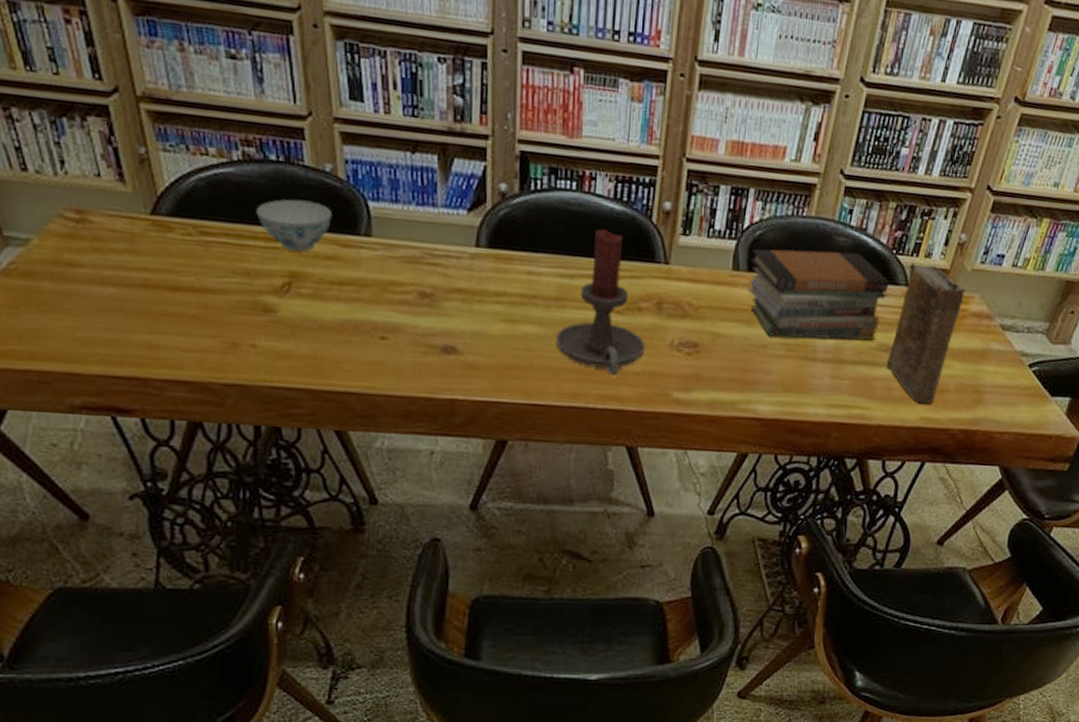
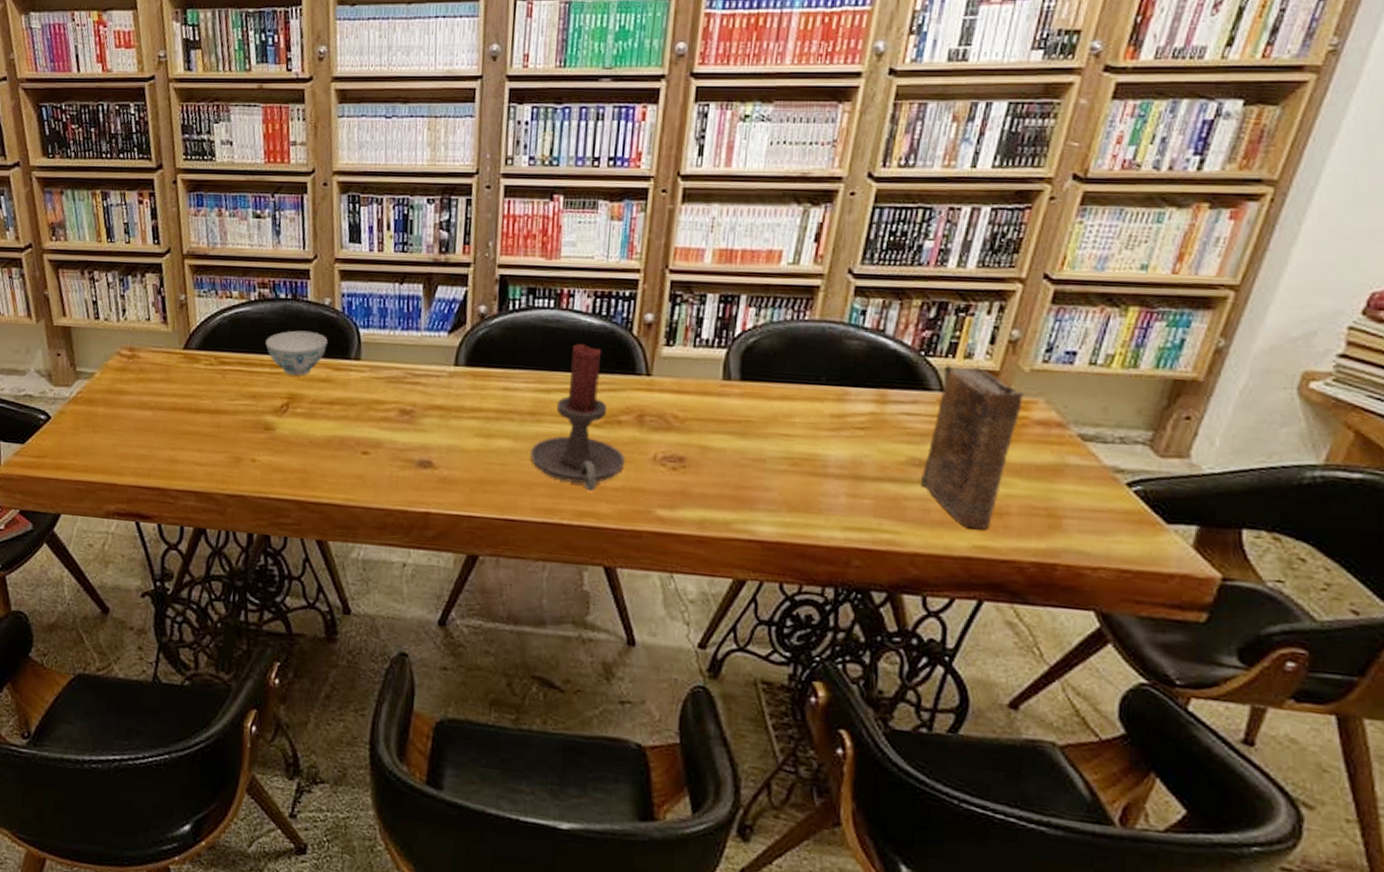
book stack: present [747,248,890,341] -> none [740,356,919,454]

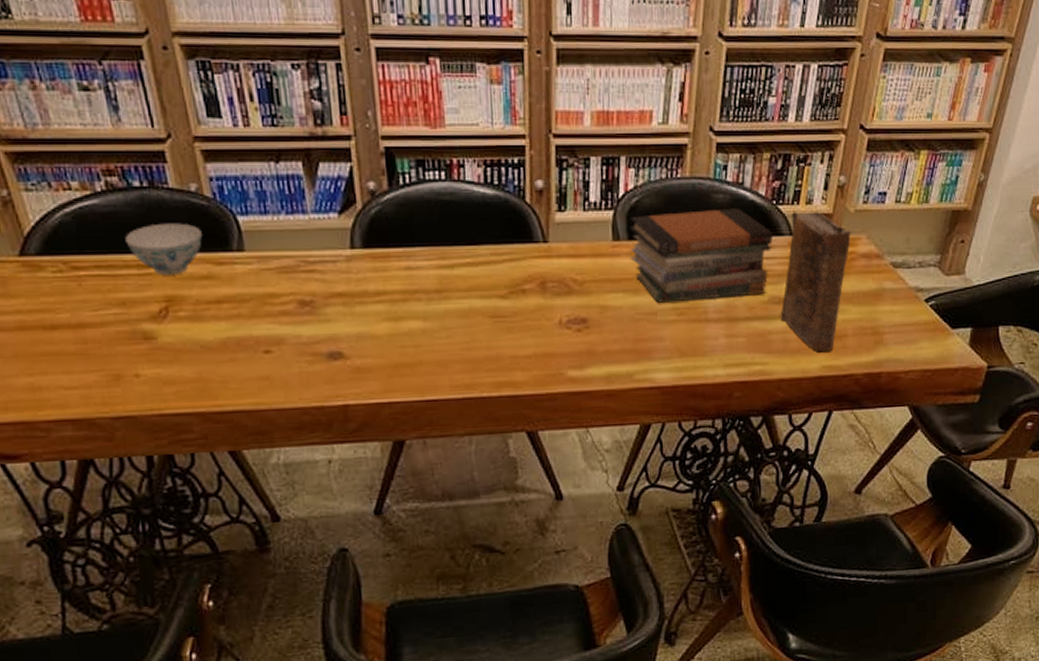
candle holder: present [530,344,625,492] -> none [442,216,534,362]
book stack: none [740,356,919,454] -> present [630,208,774,303]

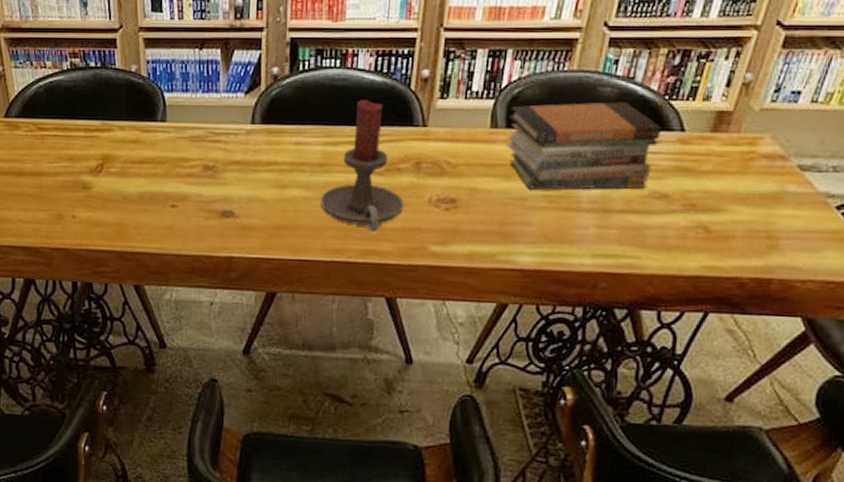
bowl: present [125,223,202,276] -> none [79,96,136,139]
candle holder: none [442,216,534,362] -> present [321,100,404,232]
book: present [780,211,852,351] -> none [659,107,754,251]

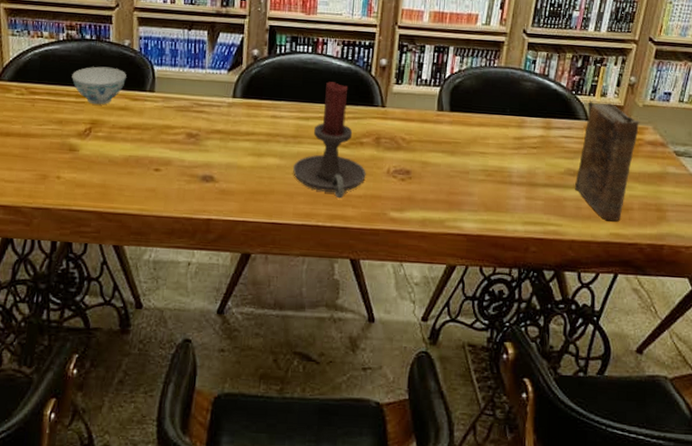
bowl: none [79,96,136,139] -> present [72,66,127,105]
book stack: present [505,102,662,190] -> none [450,93,572,167]
book: none [659,107,754,251] -> present [574,101,640,221]

